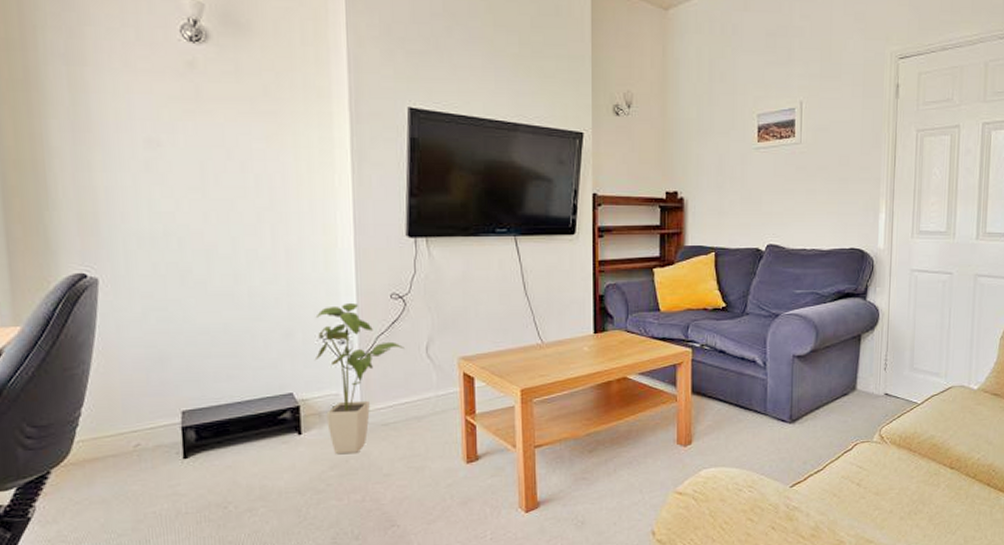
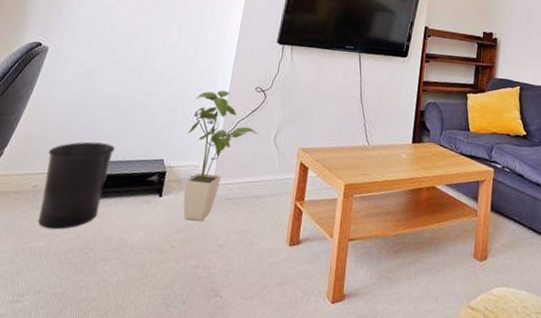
waste bin: none [140,385,227,488] -> present [37,141,115,229]

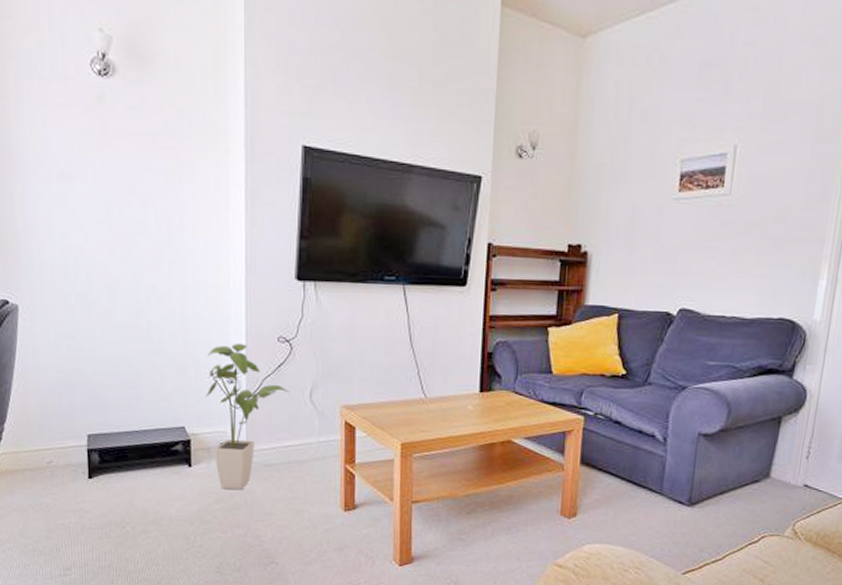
waste bin: present [37,141,115,229] -> none [52,411,127,504]

